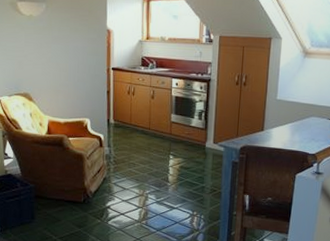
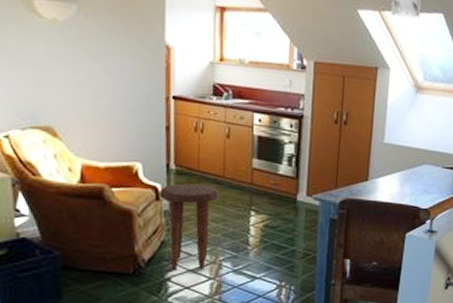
side table: none [102,134,146,200] -> present [159,183,220,270]

